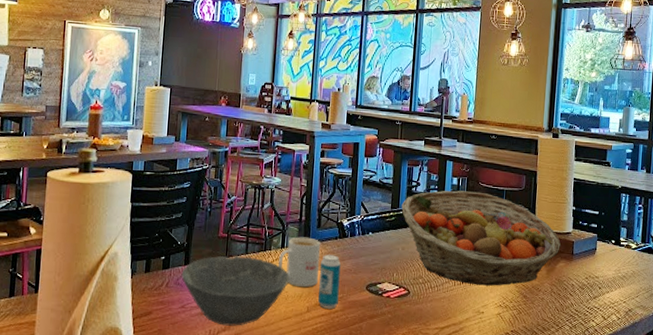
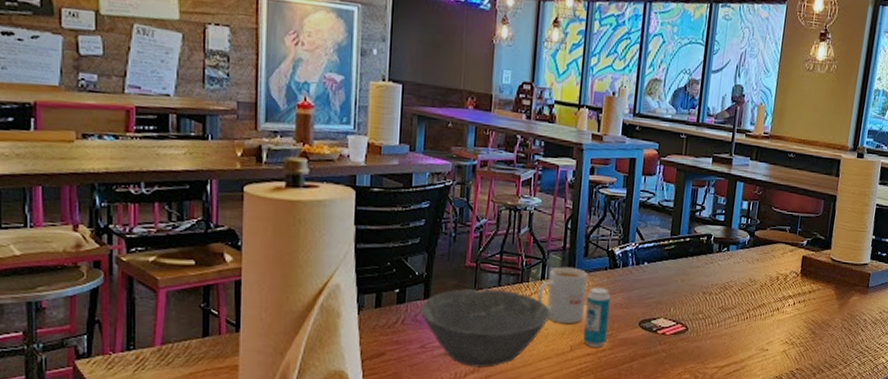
fruit basket: present [401,190,561,286] -> none [682,215,857,321]

